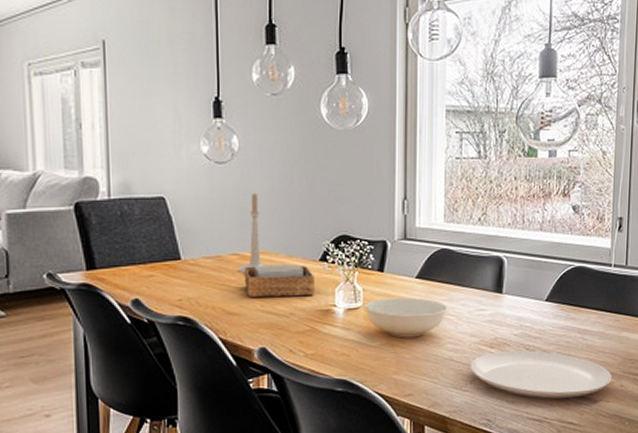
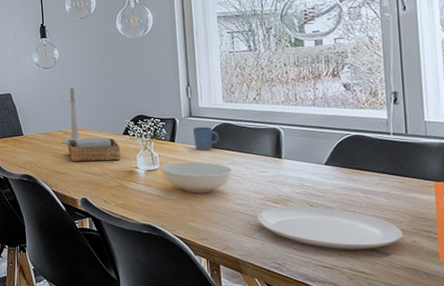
mug: none [406,252,436,283] -> present [192,126,219,151]

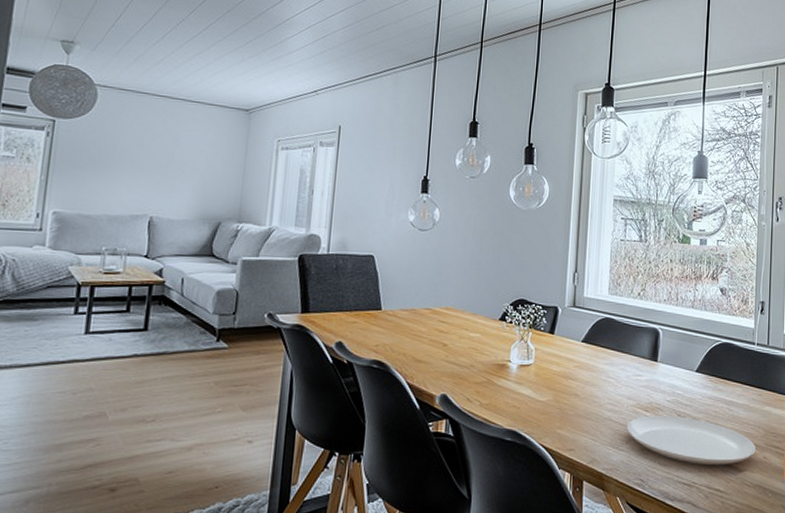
candlestick: present [63,88,83,145] -> none [428,258,453,327]
napkin holder: present [67,137,121,161] -> none [433,319,494,351]
bowl: present [161,161,232,194] -> none [535,357,608,396]
mug: present [192,126,219,151] -> none [574,319,600,347]

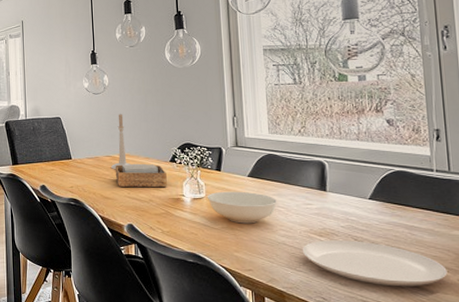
candlestick: none [428,258,453,327] -> present [110,114,130,170]
napkin holder: none [433,319,494,351] -> present [115,163,167,188]
bowl: none [535,357,608,396] -> present [207,191,277,224]

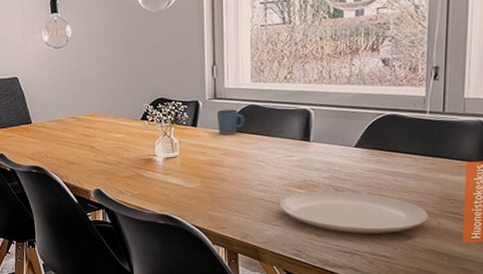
candlestick: present [110,114,130,170] -> none [75,69,97,133]
napkin holder: present [115,163,167,188] -> none [80,123,138,150]
bowl: present [207,191,277,224] -> none [180,147,256,181]
mug: none [238,156,265,181] -> present [216,109,245,135]

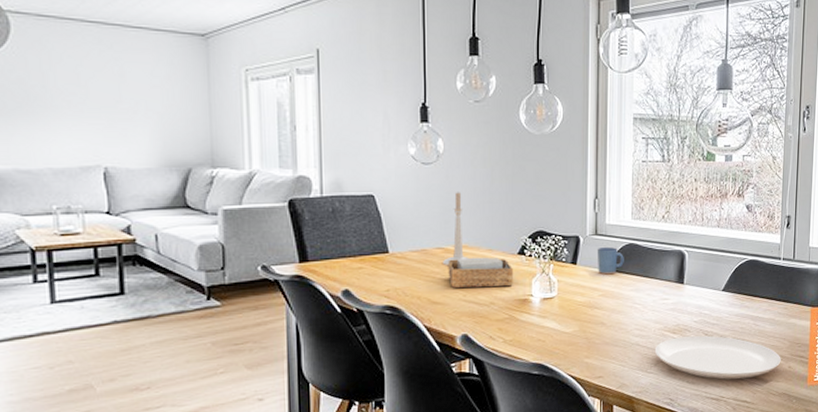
candlestick: none [75,69,97,133] -> present [442,192,468,266]
napkin holder: none [80,123,138,150] -> present [448,257,513,288]

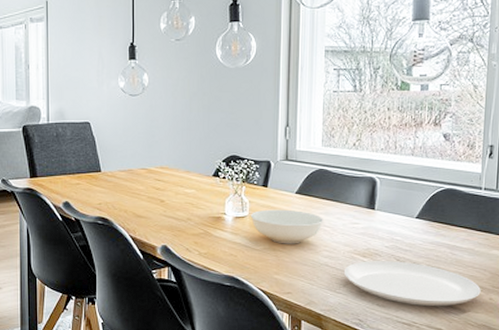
candlestick: present [442,192,468,266] -> none [145,120,168,185]
napkin holder: present [448,257,513,288] -> none [150,177,208,205]
bowl: none [558,287,634,325] -> present [250,209,323,244]
mug: present [597,246,624,275] -> none [287,171,314,198]

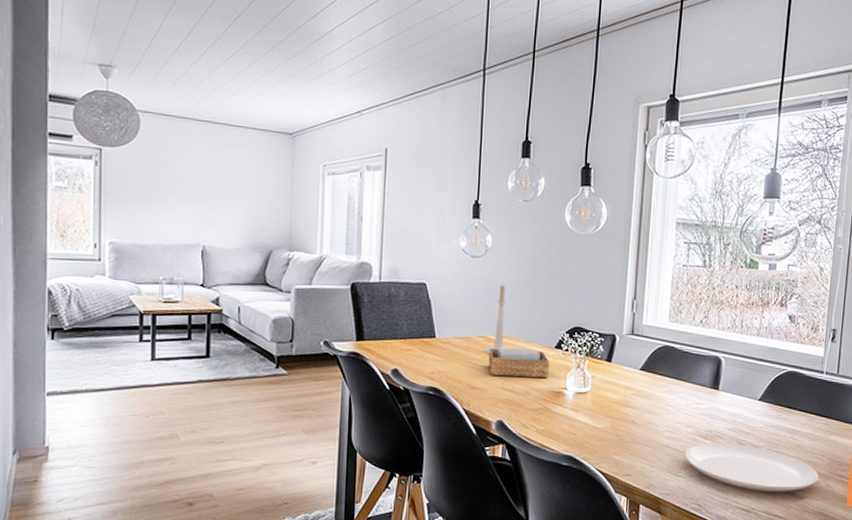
candlestick: none [145,120,168,185] -> present [483,285,508,354]
napkin holder: none [150,177,208,205] -> present [488,347,549,379]
bowl: present [250,209,323,244] -> none [592,385,667,424]

